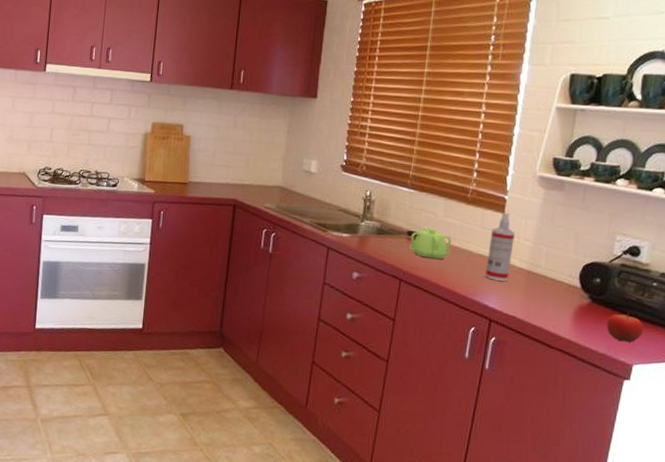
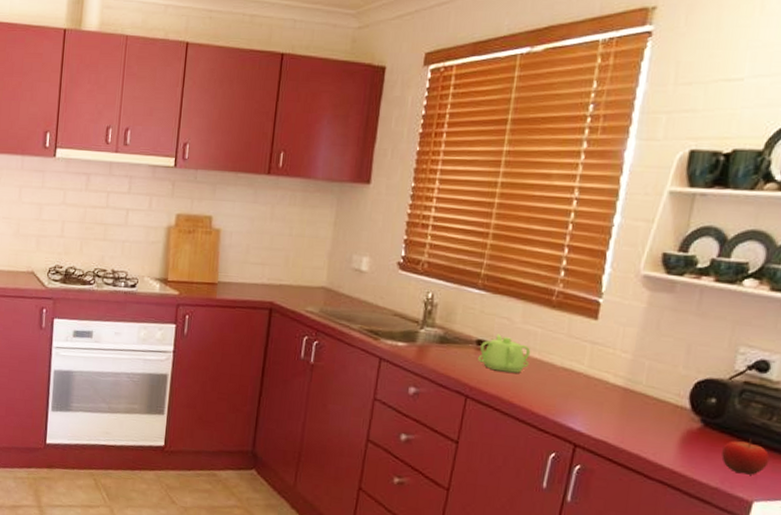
spray bottle: present [485,212,515,281] -> none [570,318,610,400]

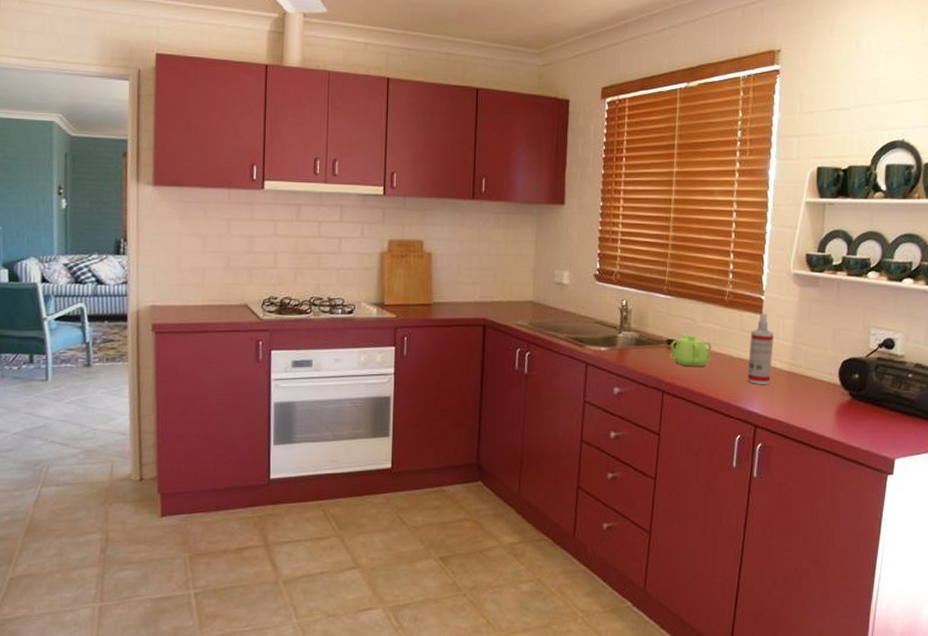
spray bottle: none [570,318,610,400] -> present [747,313,774,384]
fruit: present [721,438,770,475] -> none [868,405,903,436]

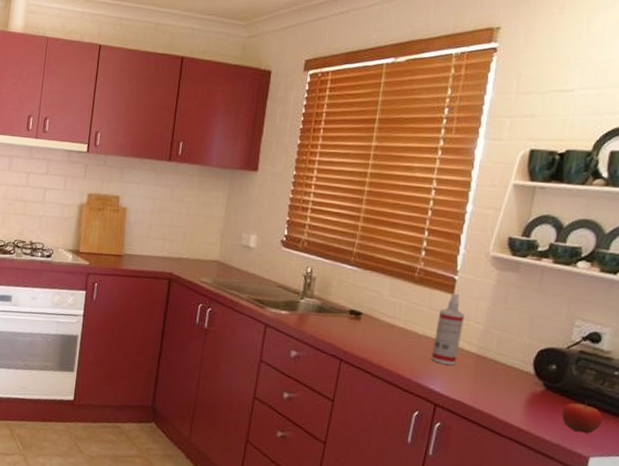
teapot: present [670,333,712,367] -> none [351,305,397,340]
fruit: none [868,405,903,436] -> present [562,401,603,434]

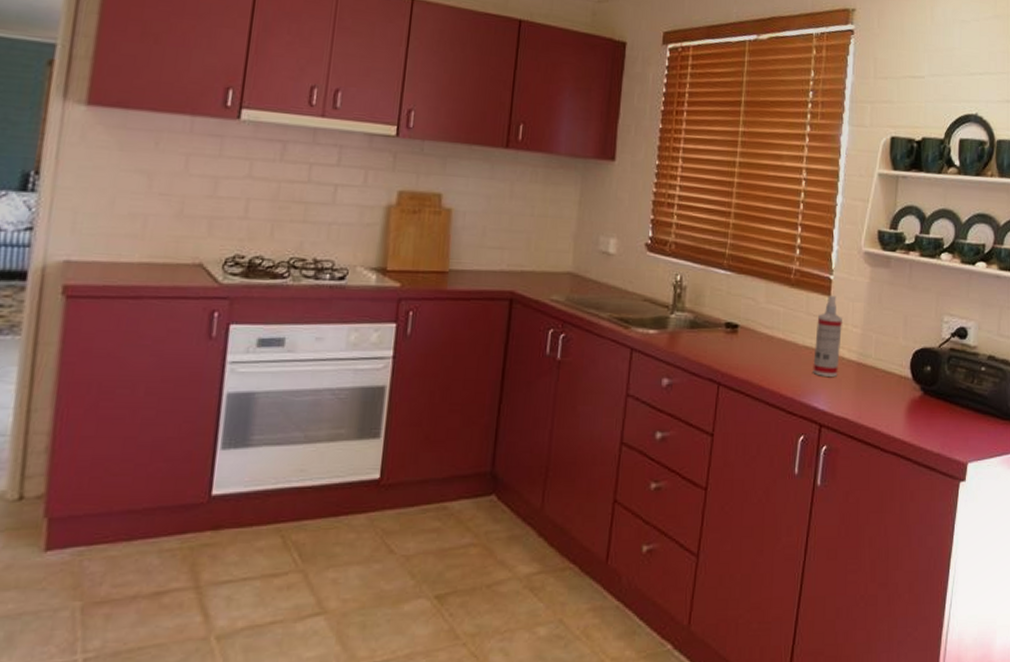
fruit: present [562,401,603,434] -> none [940,402,976,437]

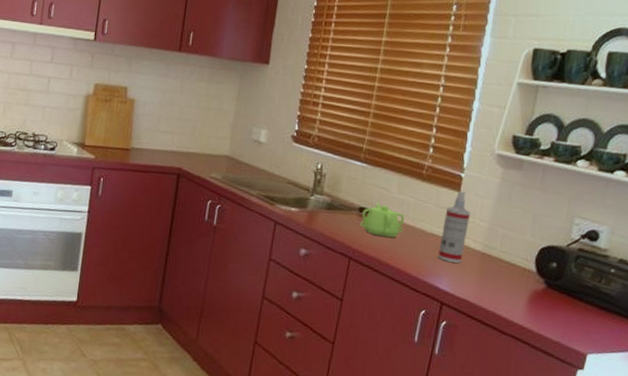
teapot: none [727,315,776,355] -> present [360,202,405,238]

